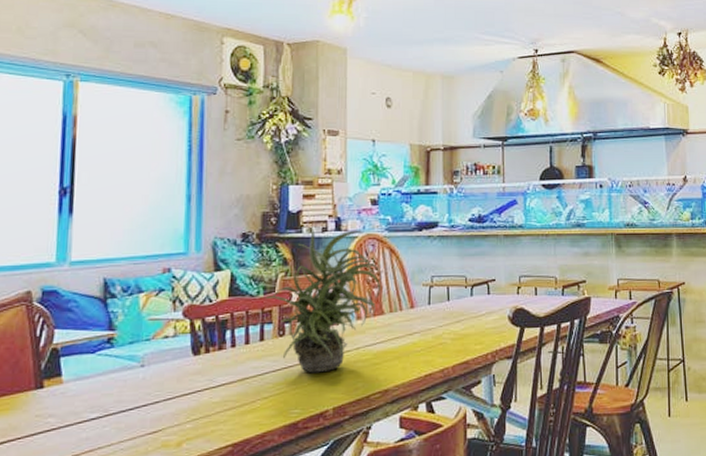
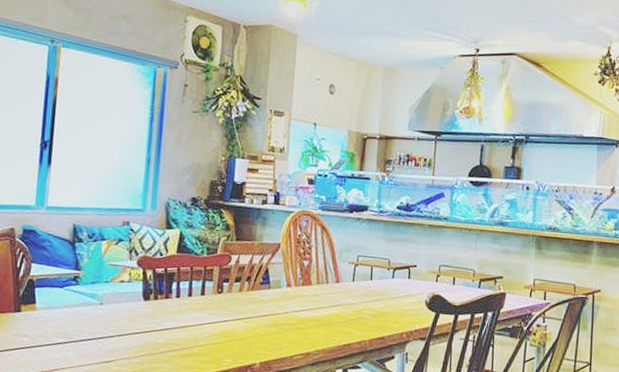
potted plant: present [265,228,380,373] -> none [208,199,311,330]

